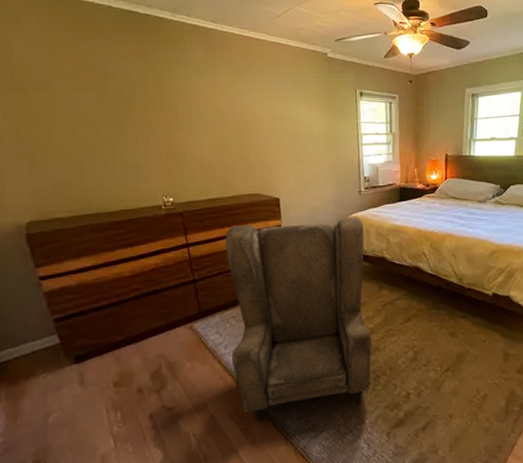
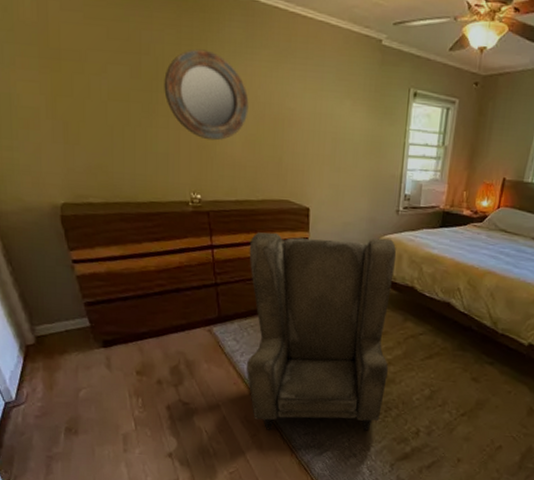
home mirror: none [131,71,214,148] -> present [164,49,249,141]

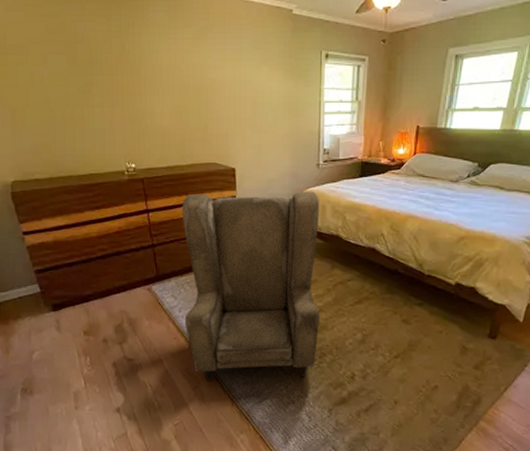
home mirror: present [164,49,249,141] -> none [98,34,174,114]

